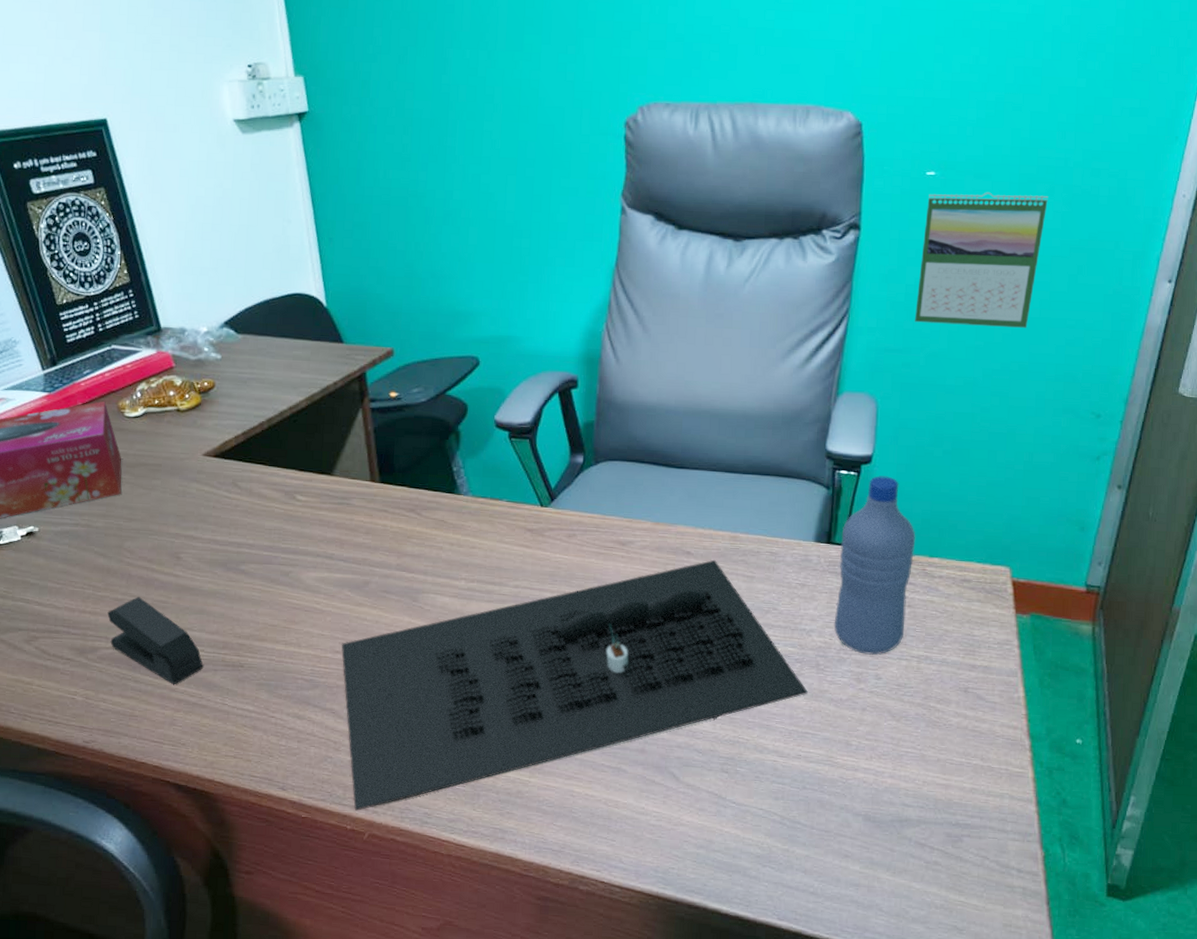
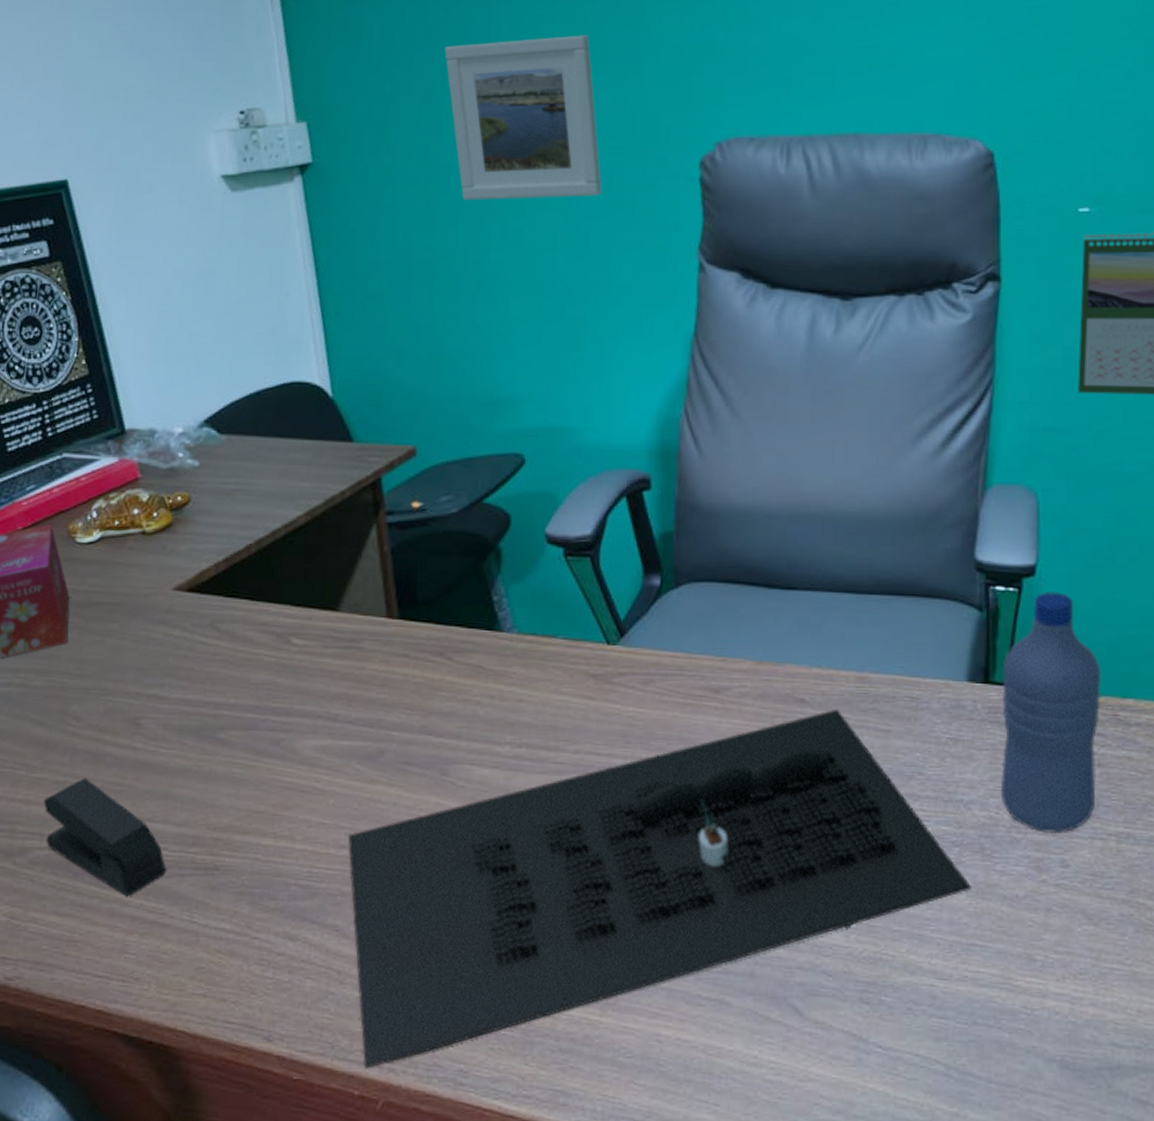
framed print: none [417,9,545,148] -> present [444,35,602,200]

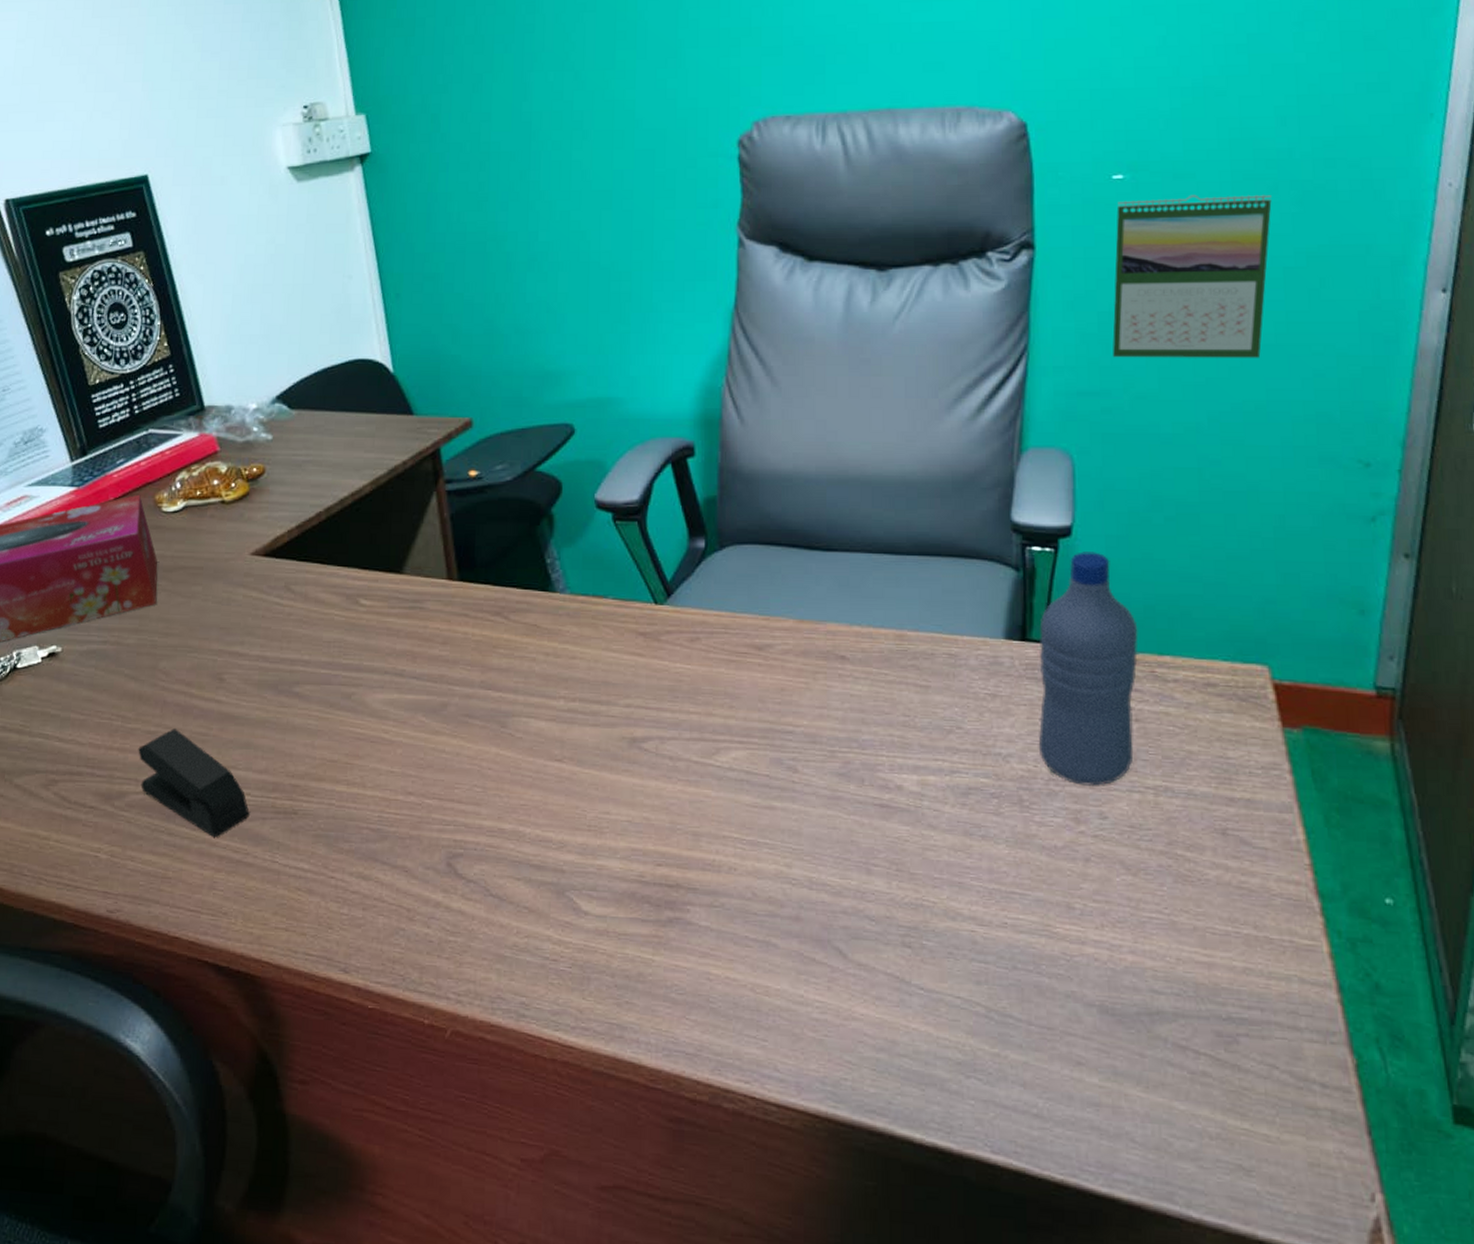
computer keyboard: present [347,708,971,1069] -> none [414,665,1010,1000]
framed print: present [444,35,602,200] -> none [493,22,644,184]

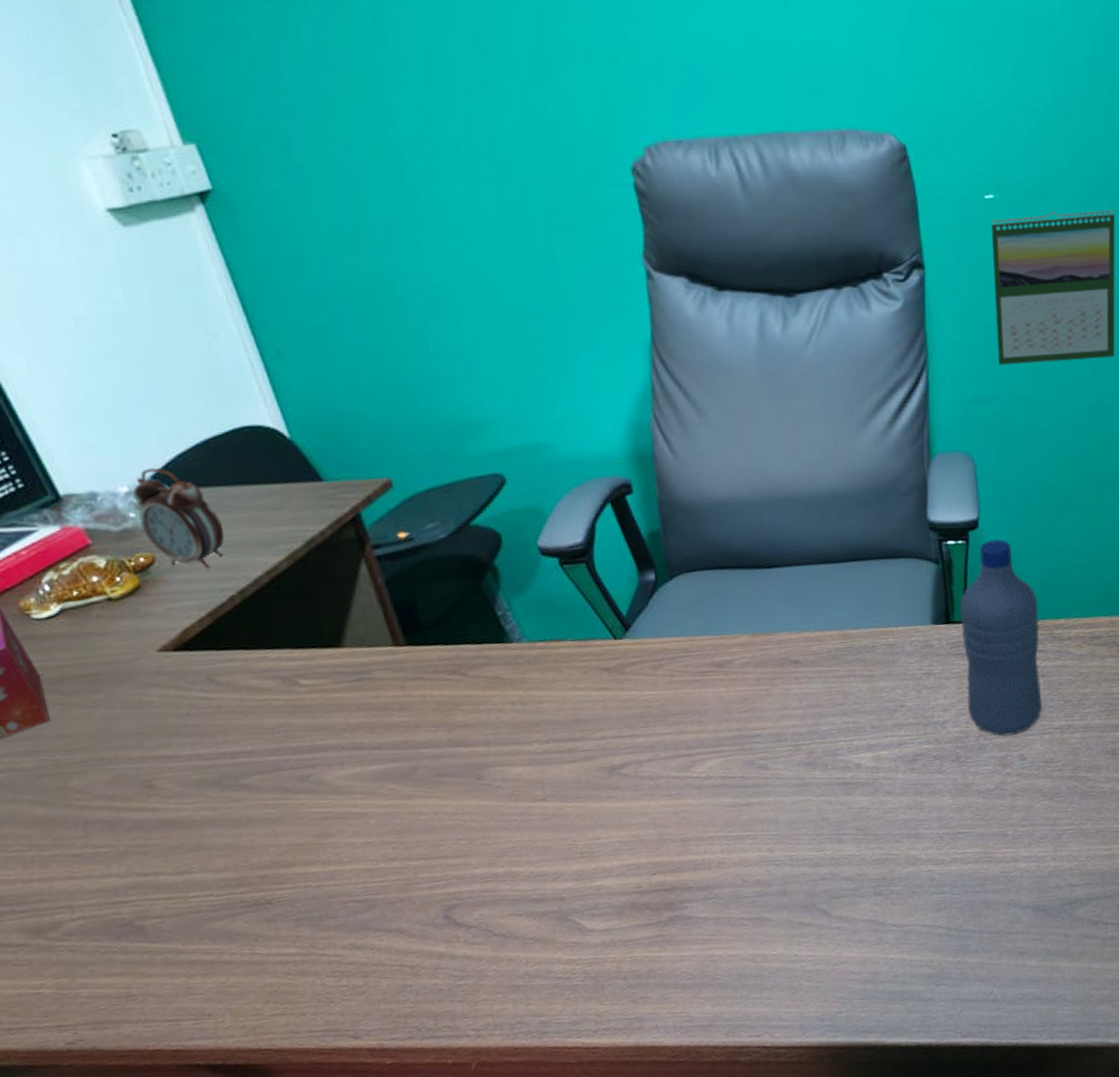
stapler: present [138,728,250,838] -> none [64,846,216,946]
alarm clock: none [259,389,324,484] -> present [132,467,225,569]

